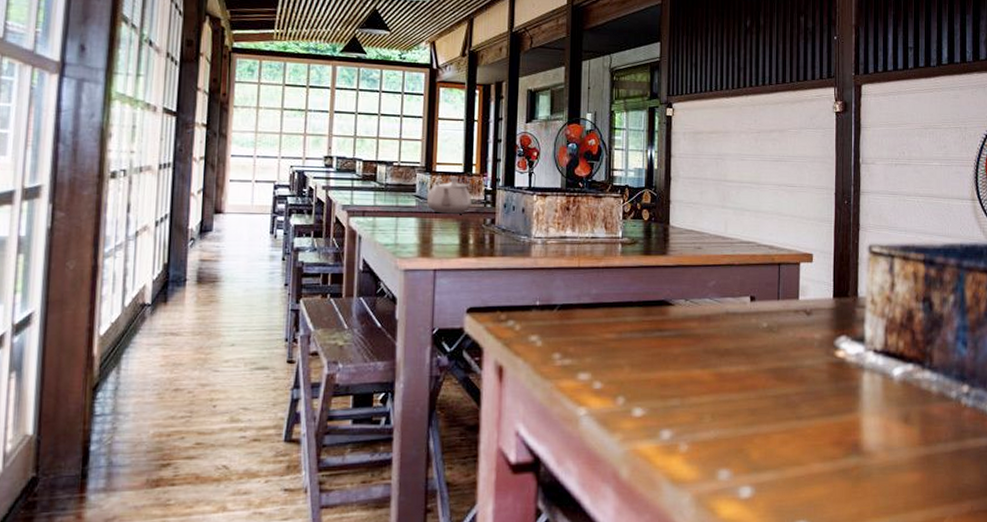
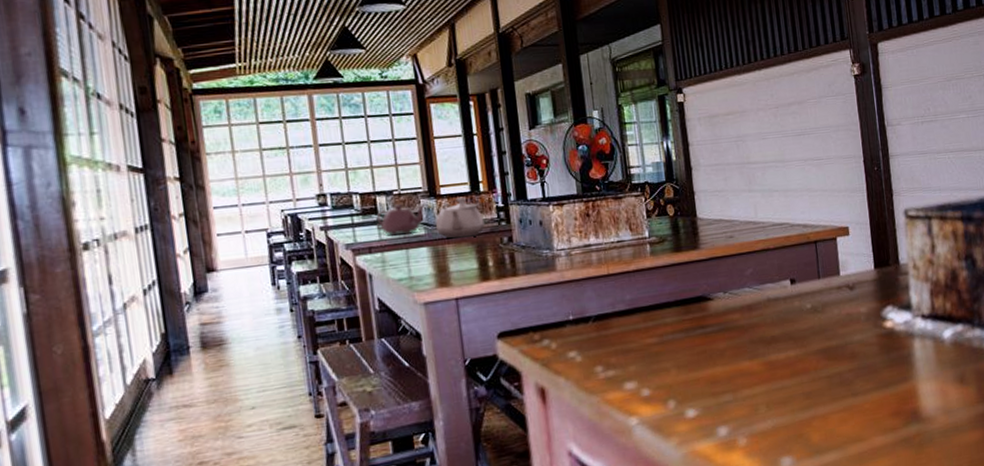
teapot: none [372,175,422,204] -> present [376,203,427,236]

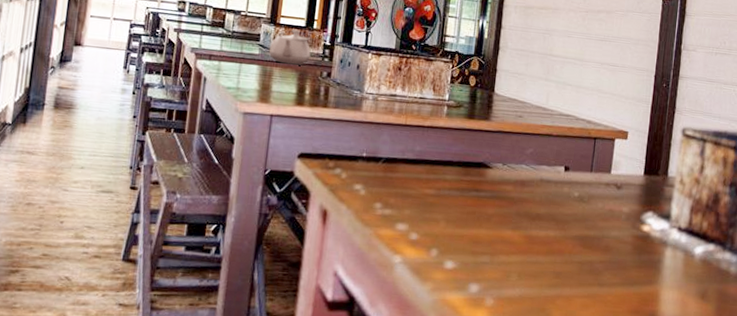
teapot: present [376,203,427,236] -> none [220,24,266,51]

